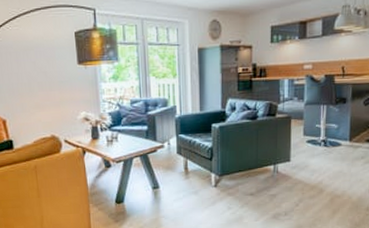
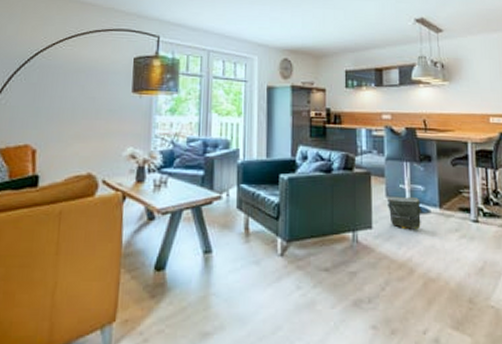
bag: none [304,134,334,160] -> present [388,196,422,230]

